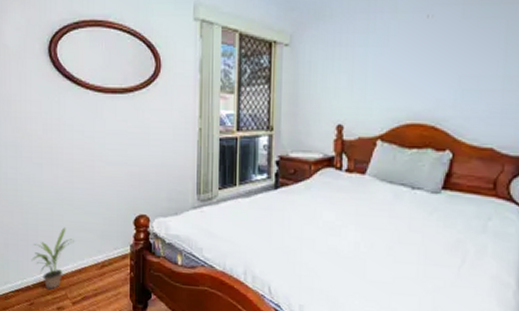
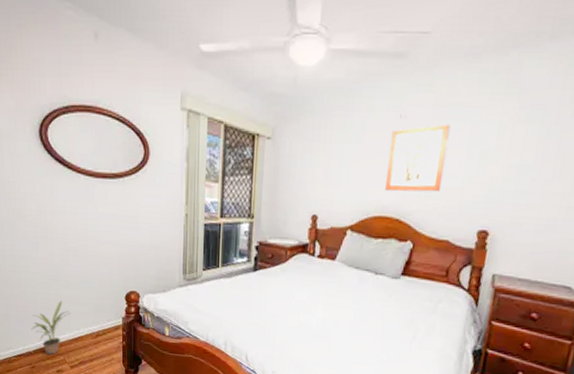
wall art: none [416,23,483,97] -> present [385,124,451,192]

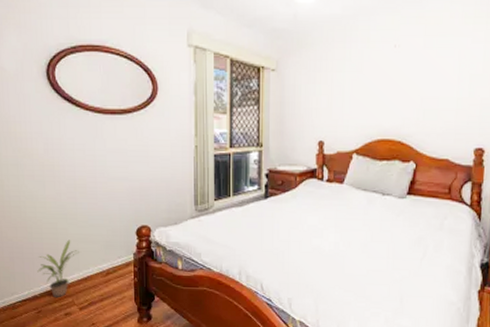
wall art: present [385,124,451,192] -> none [386,52,441,116]

